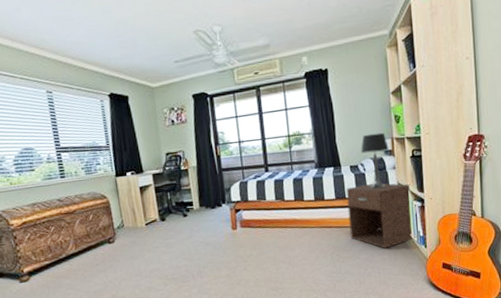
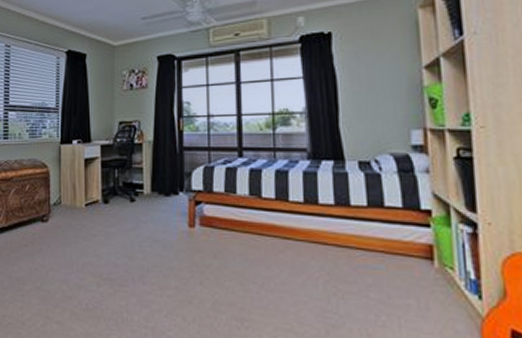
nightstand: present [346,183,414,249] -> none [351,189,460,290]
table lamp: present [361,132,389,189] -> none [376,119,419,199]

